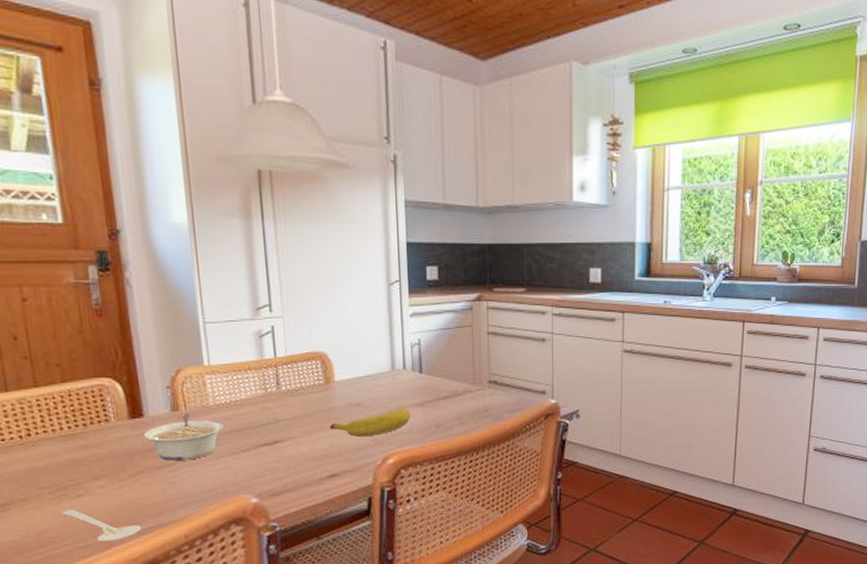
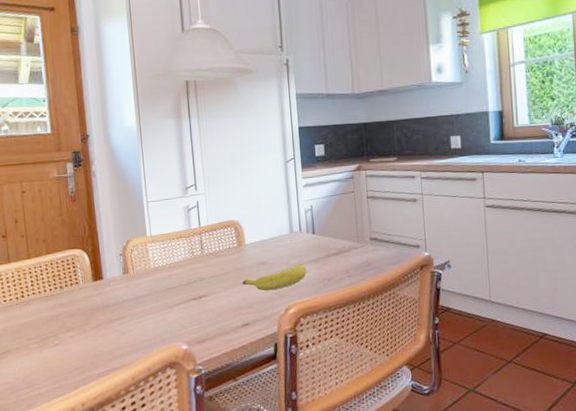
stirrer: present [62,509,142,542] -> none [43,356,100,383]
legume: present [143,413,224,461] -> none [102,275,162,315]

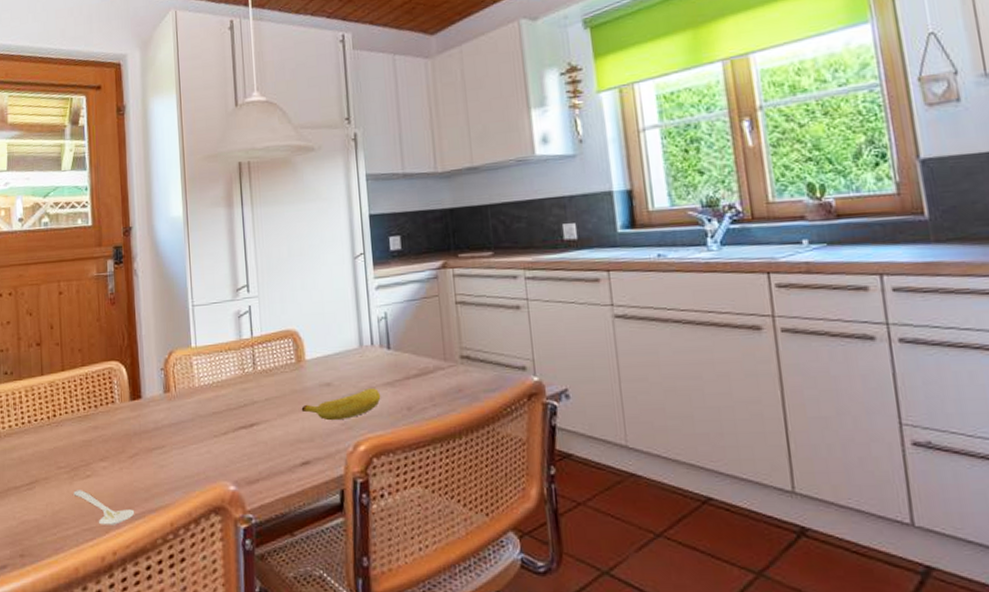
stirrer: none [43,356,100,383] -> present [73,490,135,525]

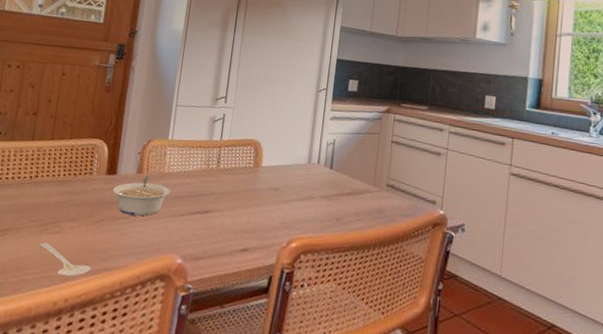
legume: none [140,394,207,443] -> present [112,176,171,216]
banana: present [301,388,381,421] -> none [250,197,317,220]

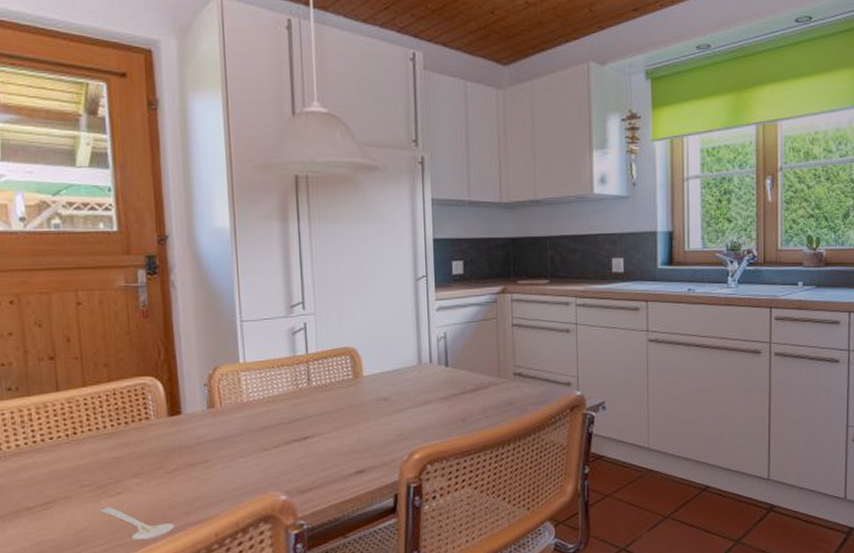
legume: present [112,176,171,216] -> none [180,410,256,458]

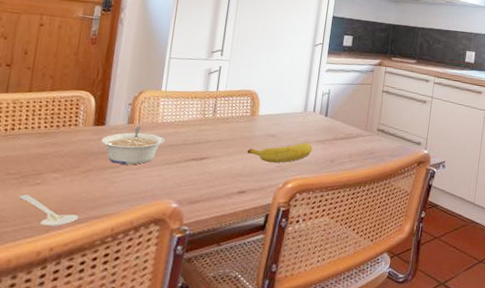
legume: none [180,410,256,458] -> present [101,126,165,165]
banana: none [357,402,437,433] -> present [247,142,313,163]

